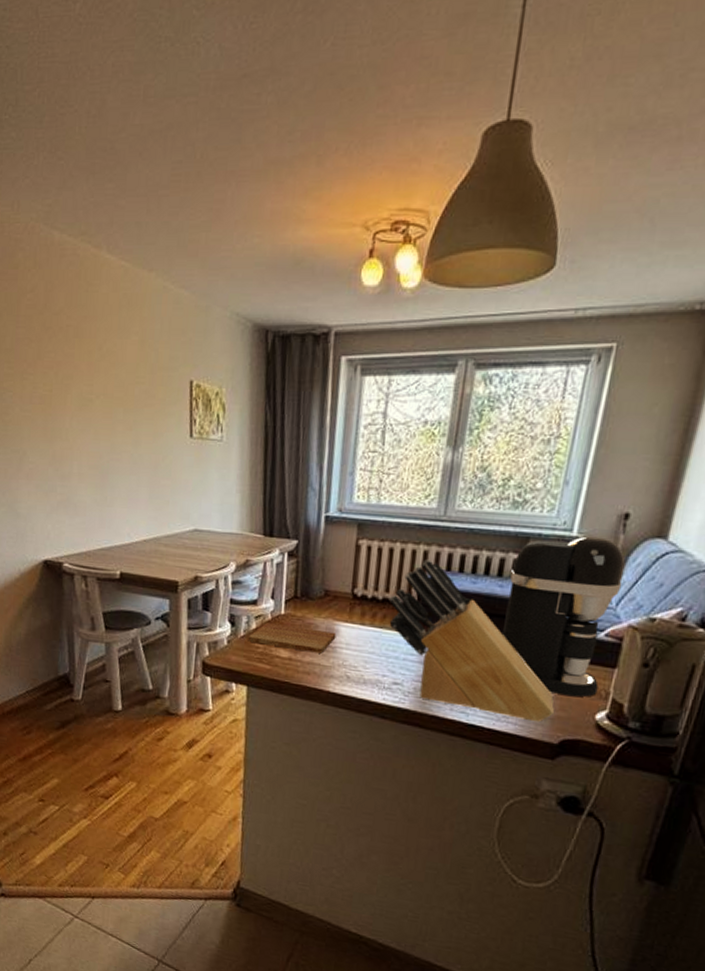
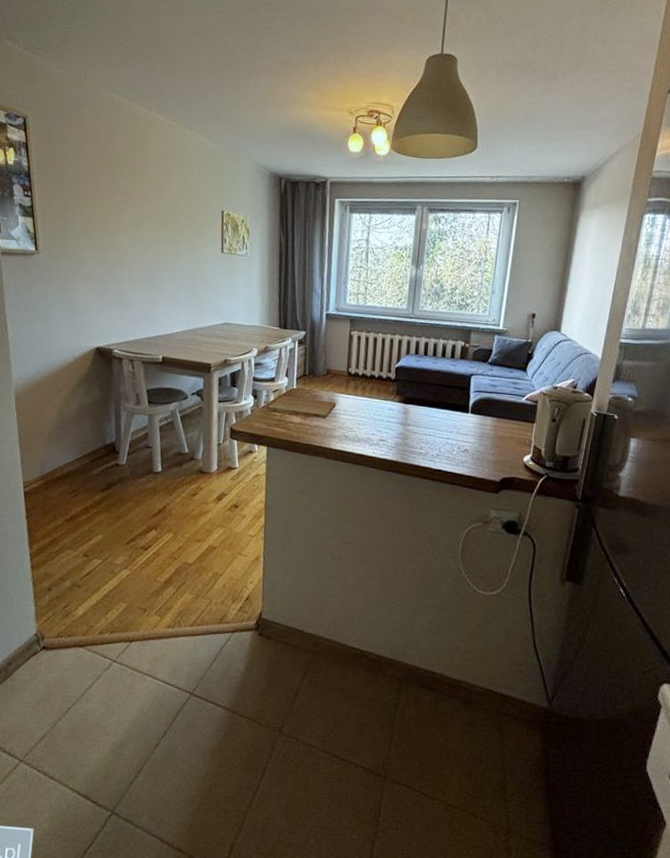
knife block: present [388,559,555,723] -> none [374,346,496,466]
coffee maker: present [502,536,626,697] -> none [456,329,535,446]

